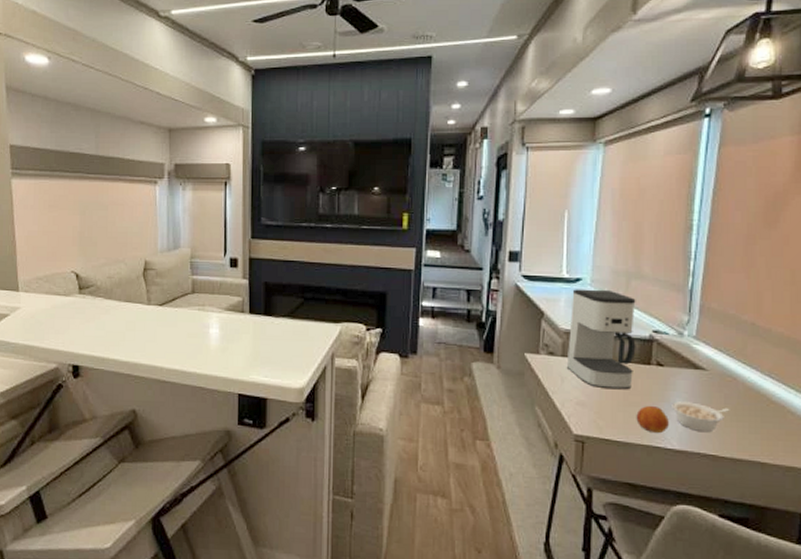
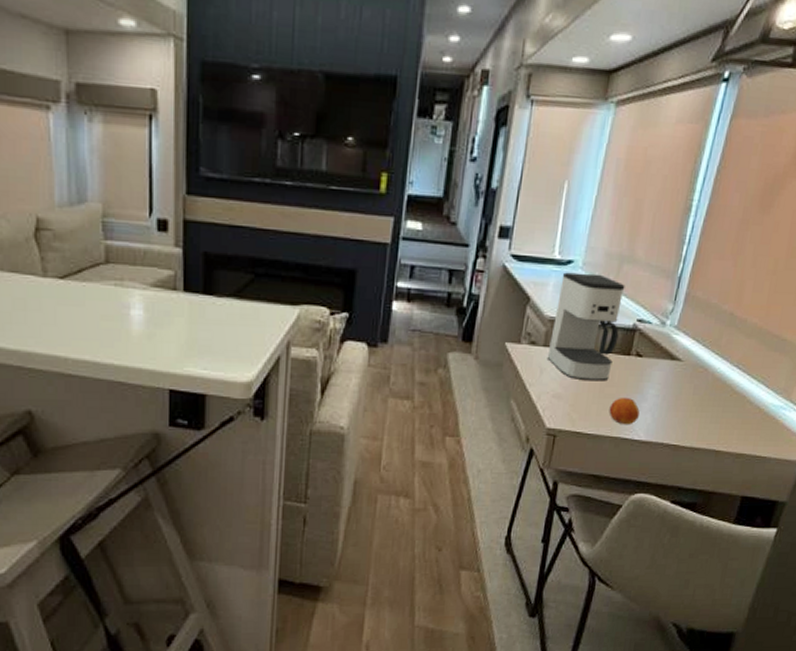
legume: present [672,402,730,433] -> none [644,393,697,423]

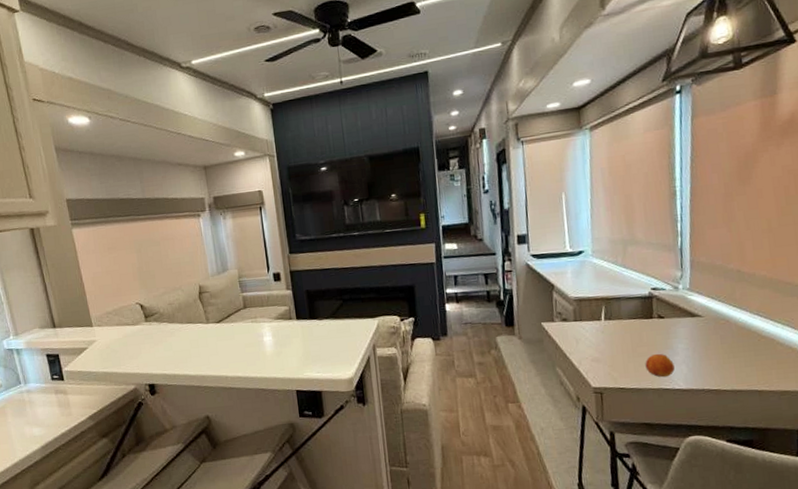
coffee maker: present [547,272,625,382] -> none [577,257,639,345]

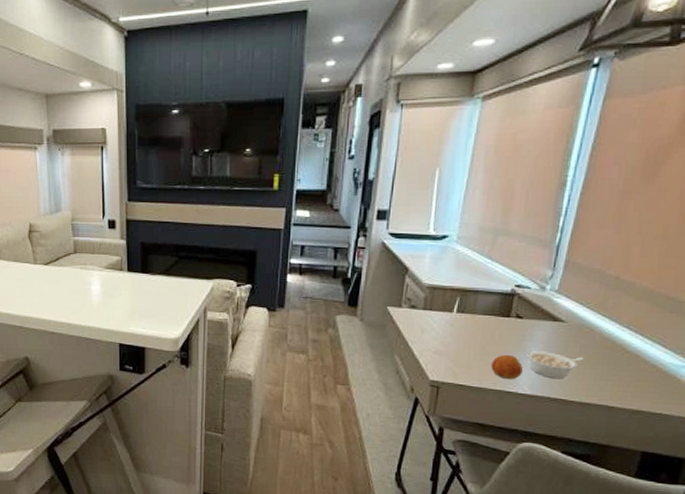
legume: none [675,346,727,371] -> present [527,351,584,379]

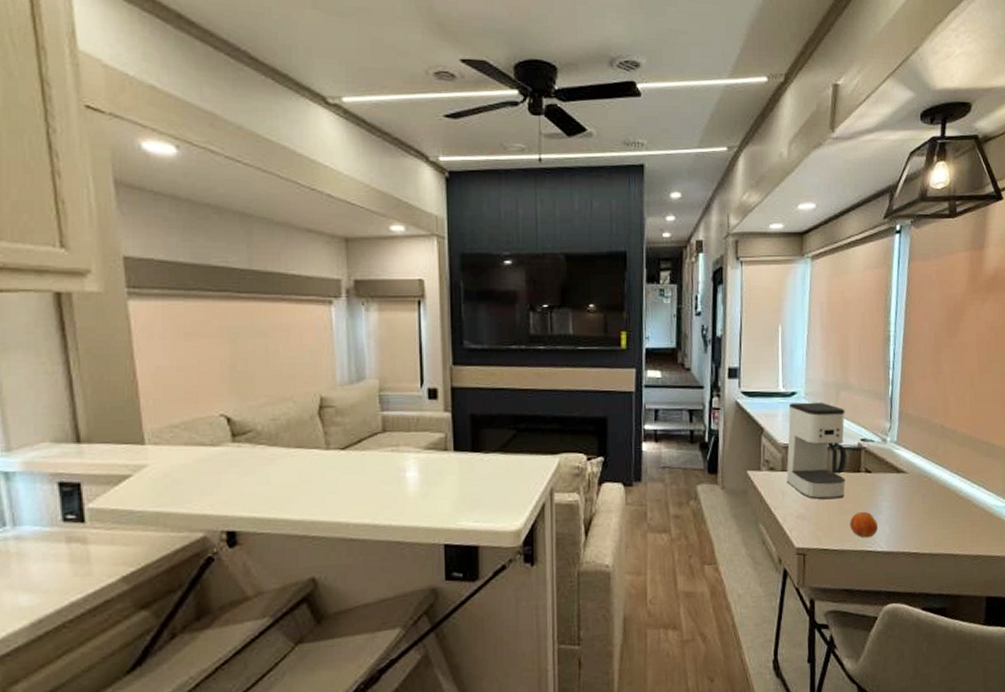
coffee maker: none [427,246,501,340] -> present [786,402,847,500]
legume: present [527,351,584,379] -> none [879,504,927,532]

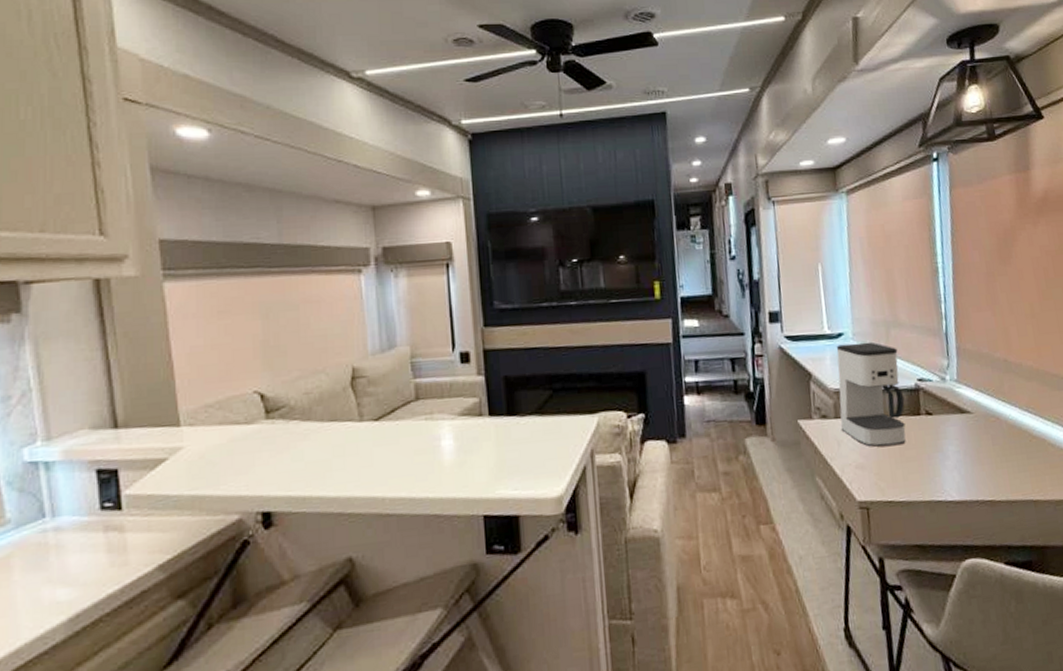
fruit: present [850,511,878,538] -> none [914,457,946,487]

